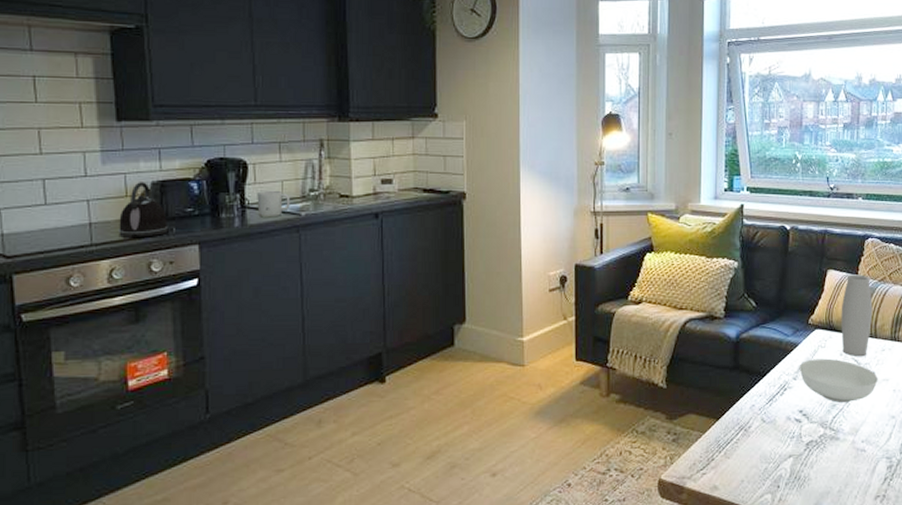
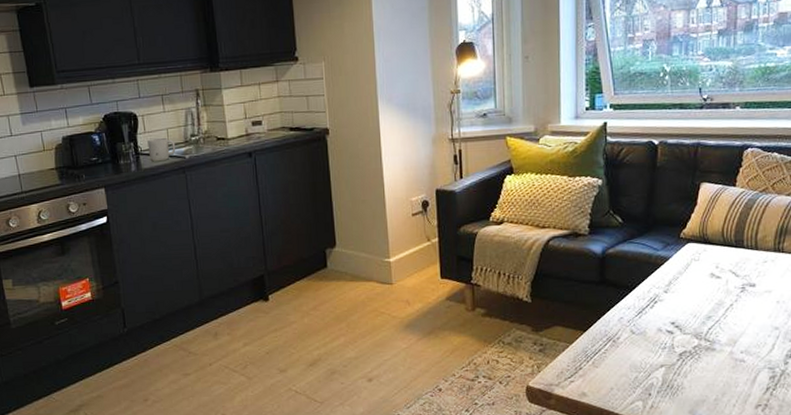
kettle: present [119,182,169,238] -> none [40,137,80,185]
bowl: present [799,358,878,402] -> none [670,271,759,314]
vase: present [841,274,873,357] -> none [716,186,753,269]

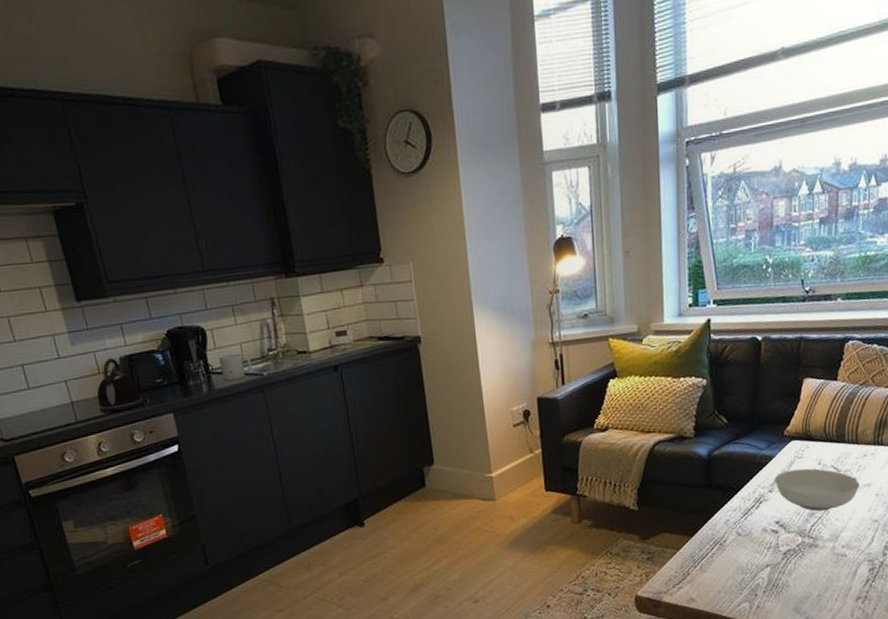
kettle: none [40,137,80,185] -> present [96,358,144,413]
bowl: none [670,271,759,314] -> present [774,468,859,511]

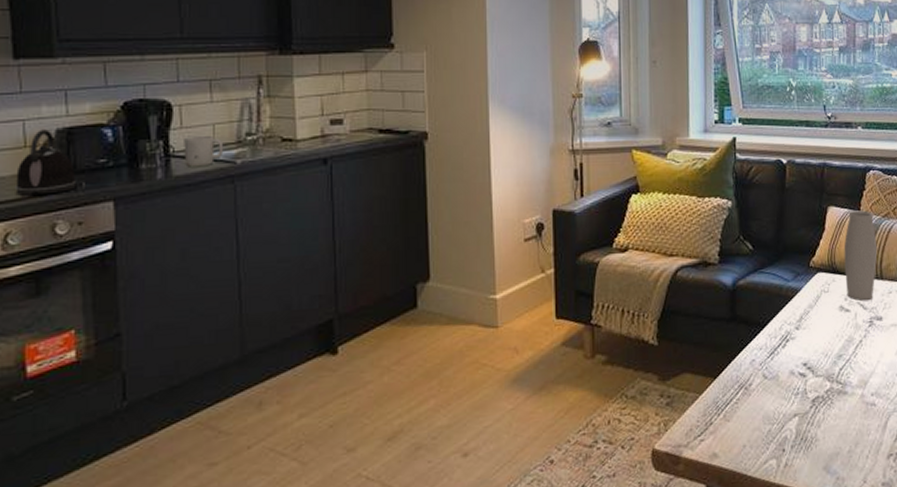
bowl: present [774,468,859,511] -> none [801,304,886,353]
vase: none [819,380,854,465] -> present [844,210,878,301]

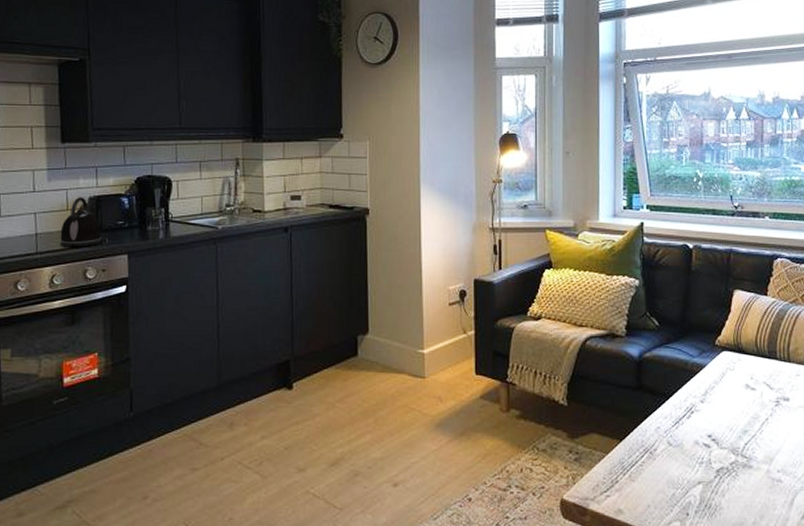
mug: present [184,135,224,167] -> none [179,205,209,230]
vase: present [844,210,878,301] -> none [750,295,785,382]

